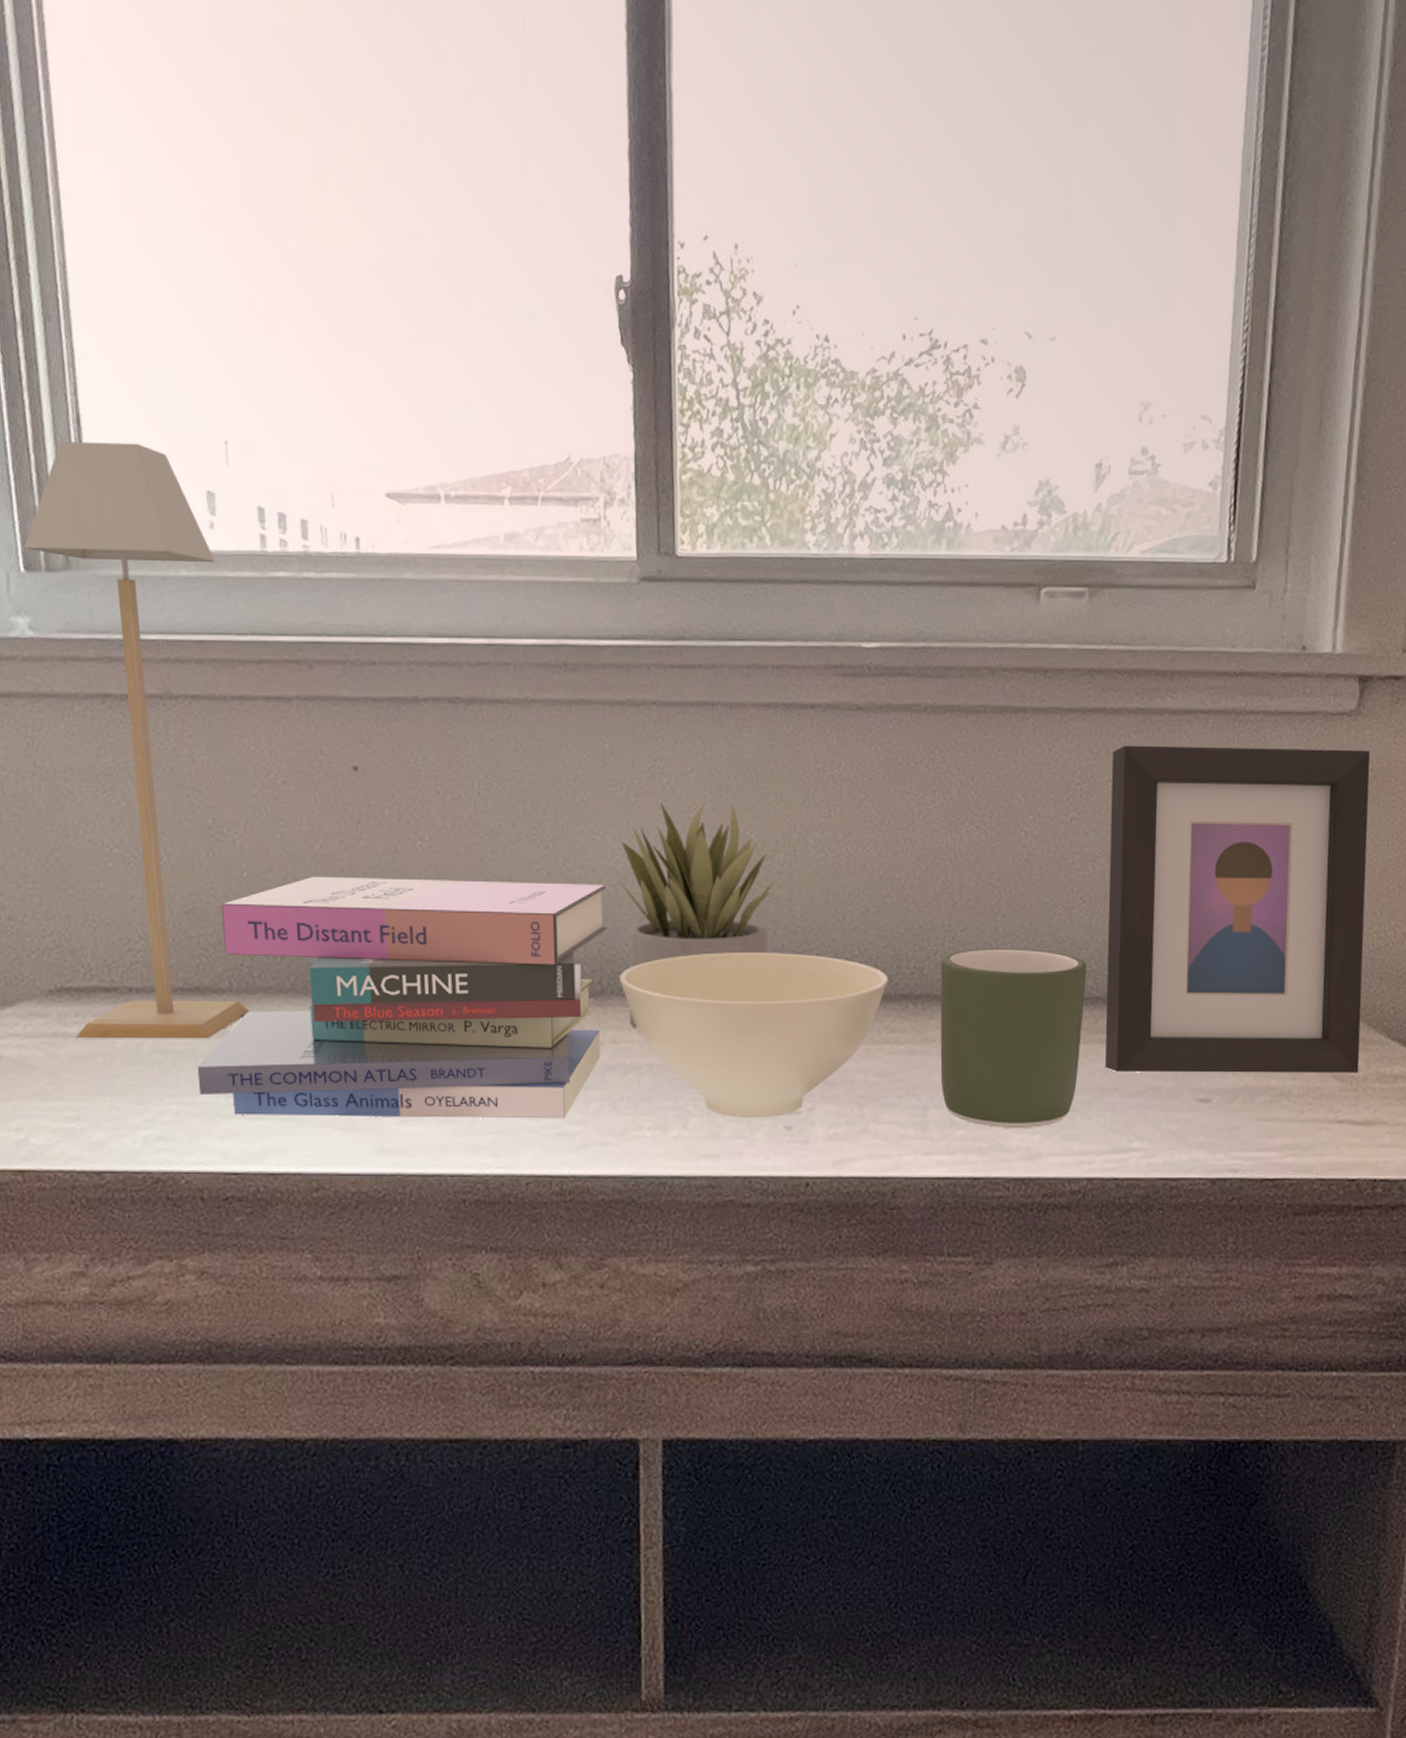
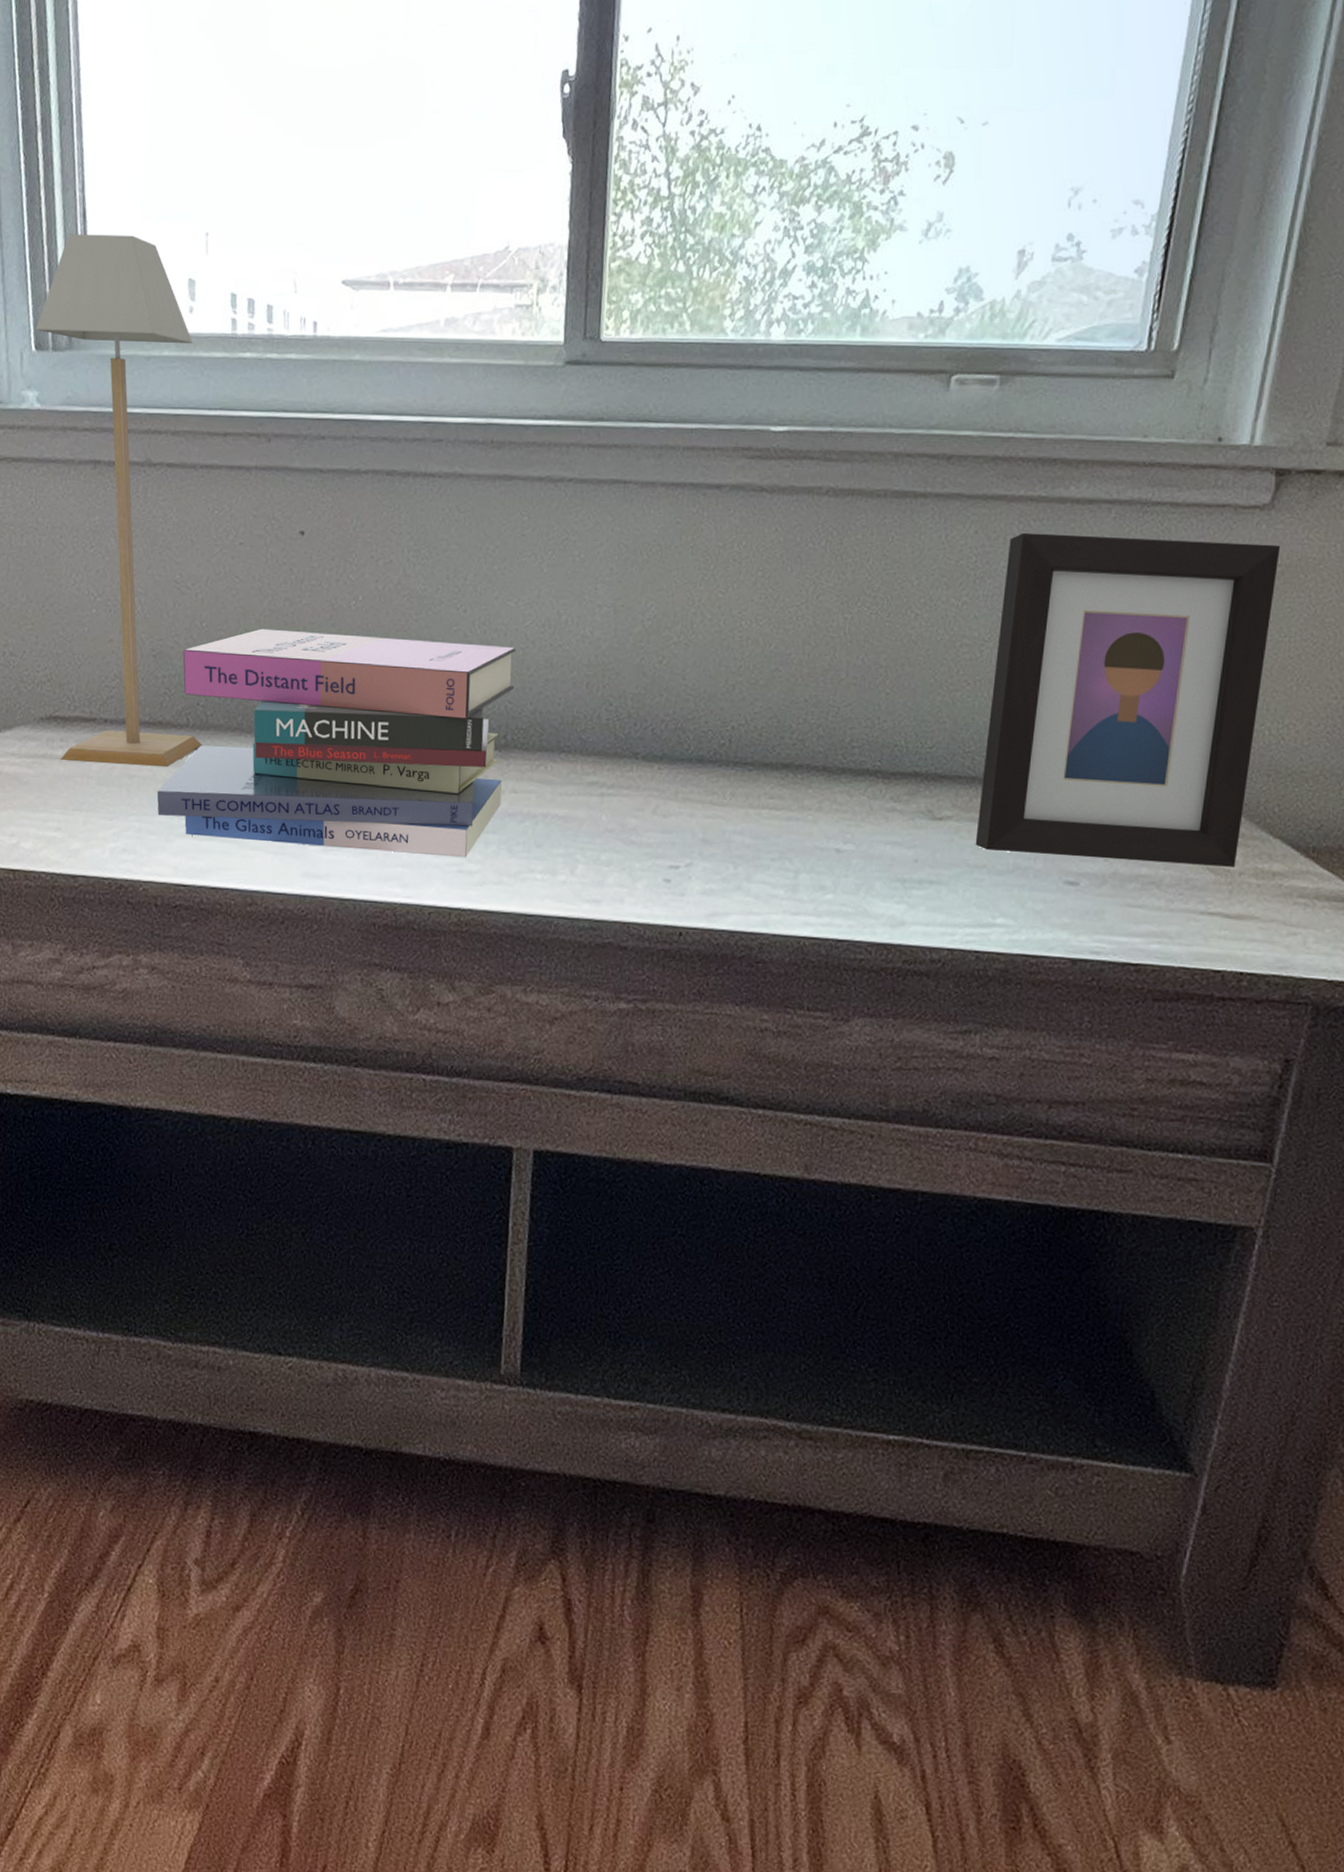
succulent plant: present [618,801,774,1029] -> none [527,574,671,781]
bowl: present [618,953,889,1119] -> none [521,715,772,870]
mug: present [940,947,1087,1128] -> none [813,723,966,897]

